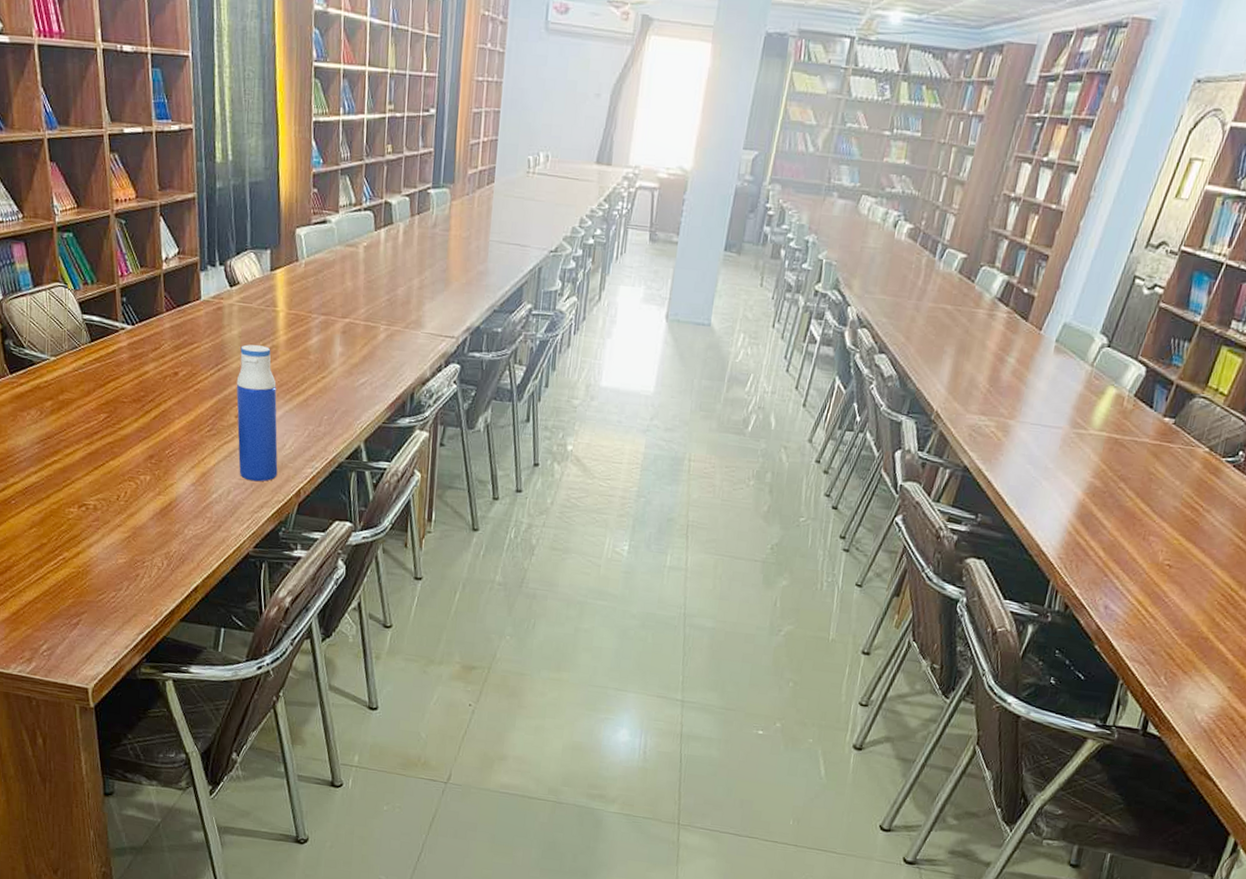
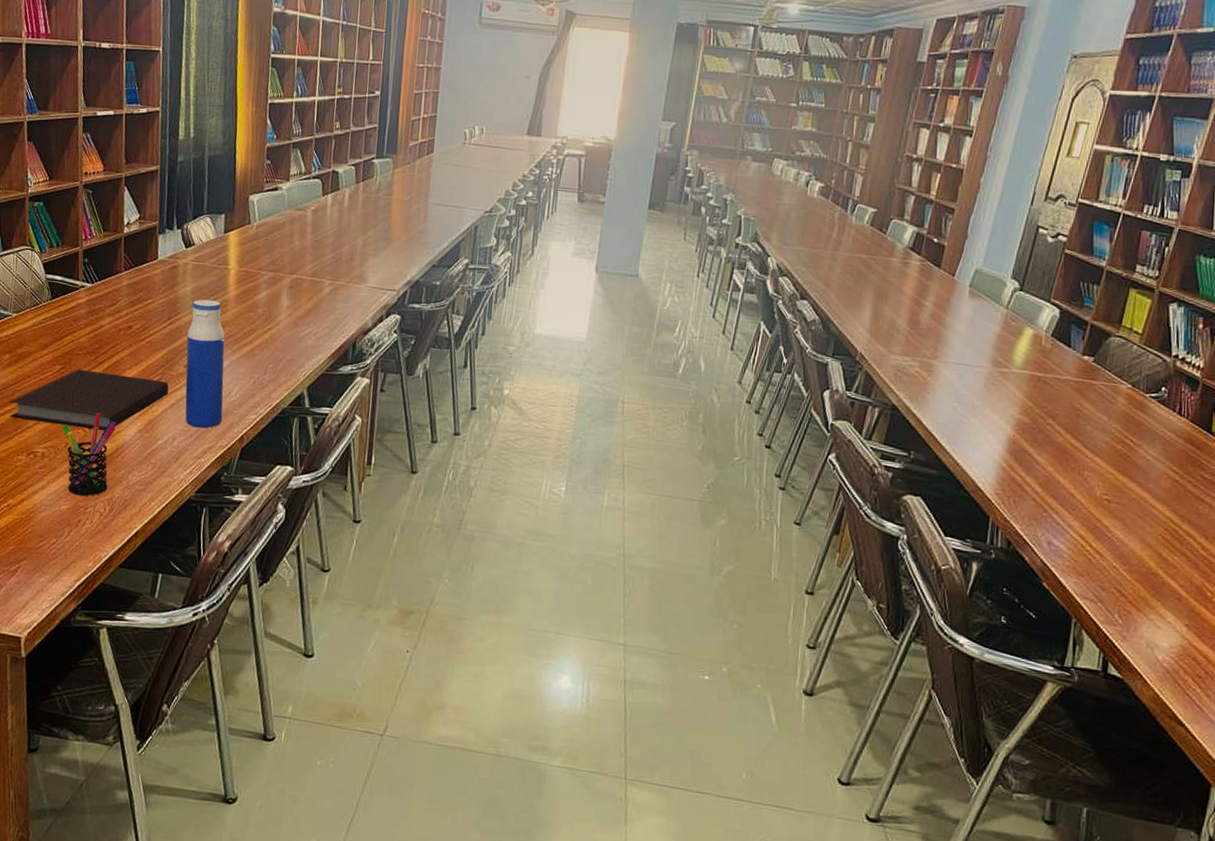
notebook: none [55,418,220,484] -> present [9,369,169,431]
pen holder: none [112,464,168,550] -> present [62,412,116,496]

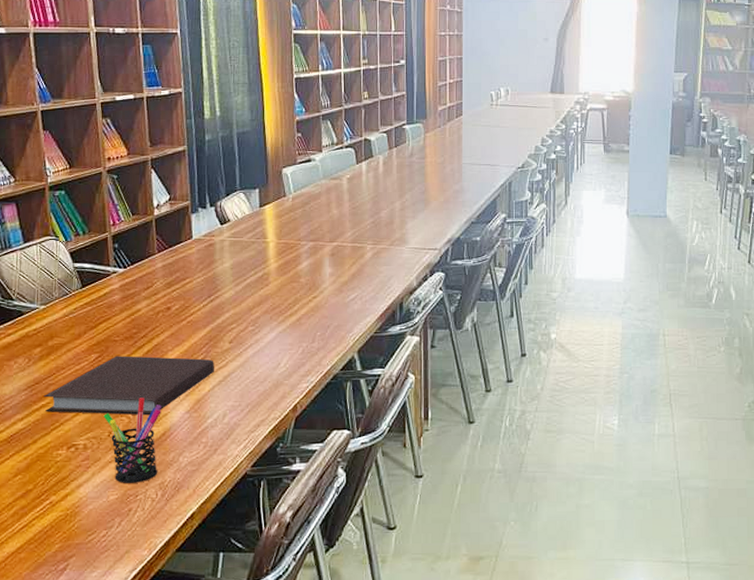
water bottle: present [185,299,225,428] -> none [229,274,273,402]

